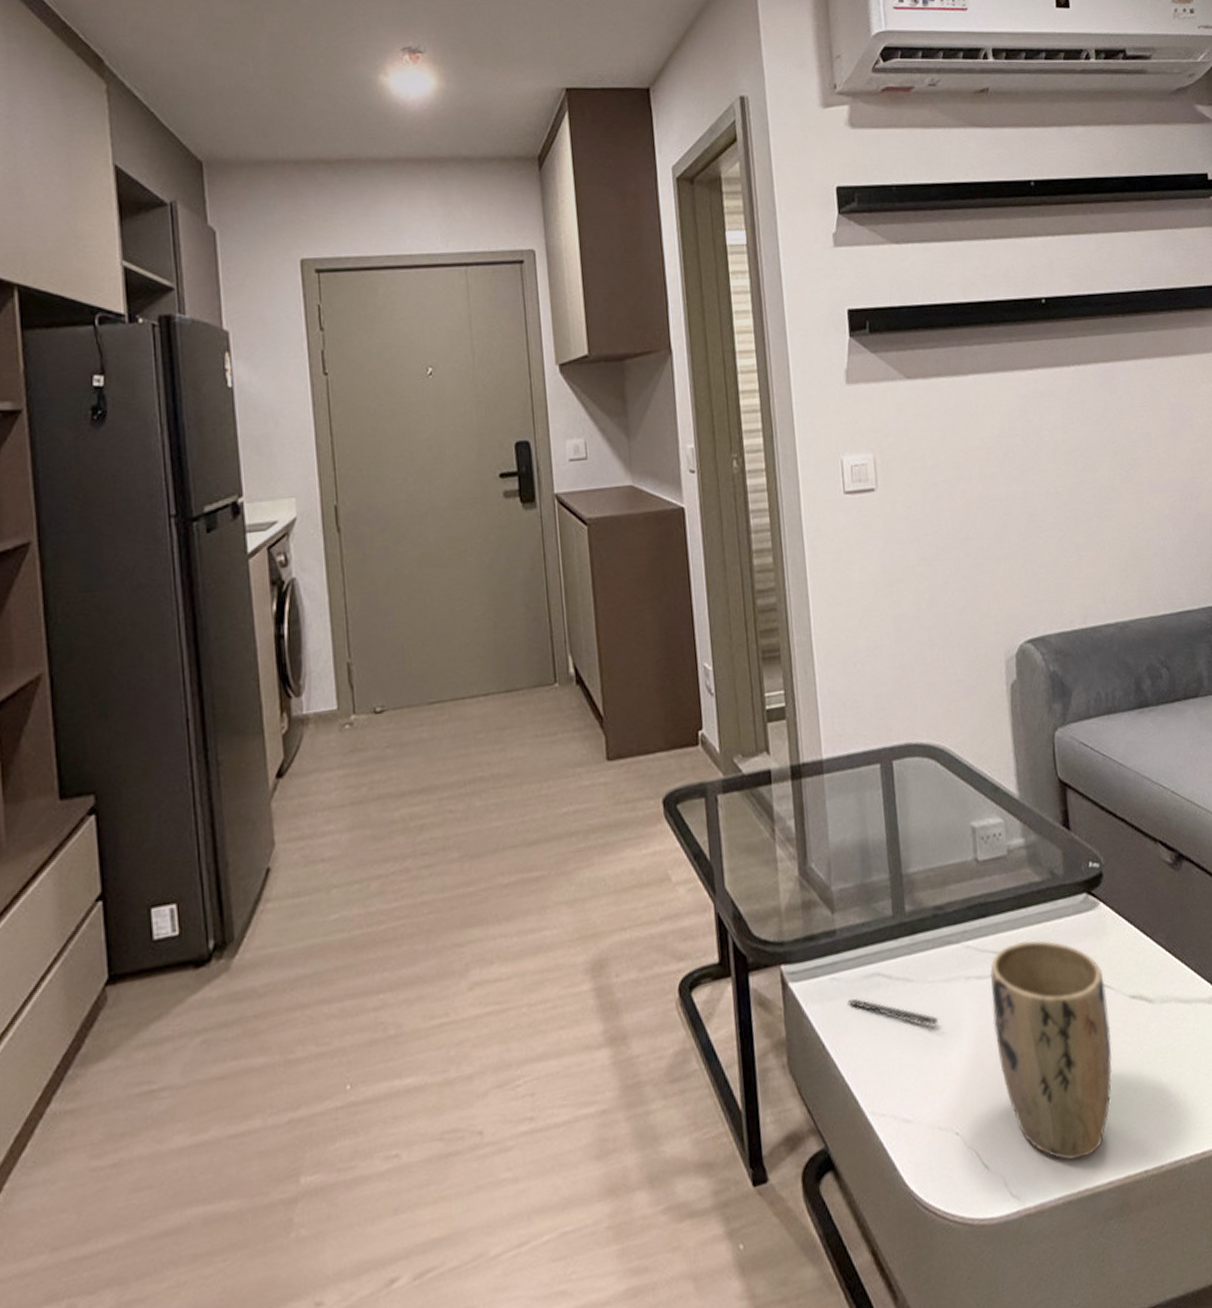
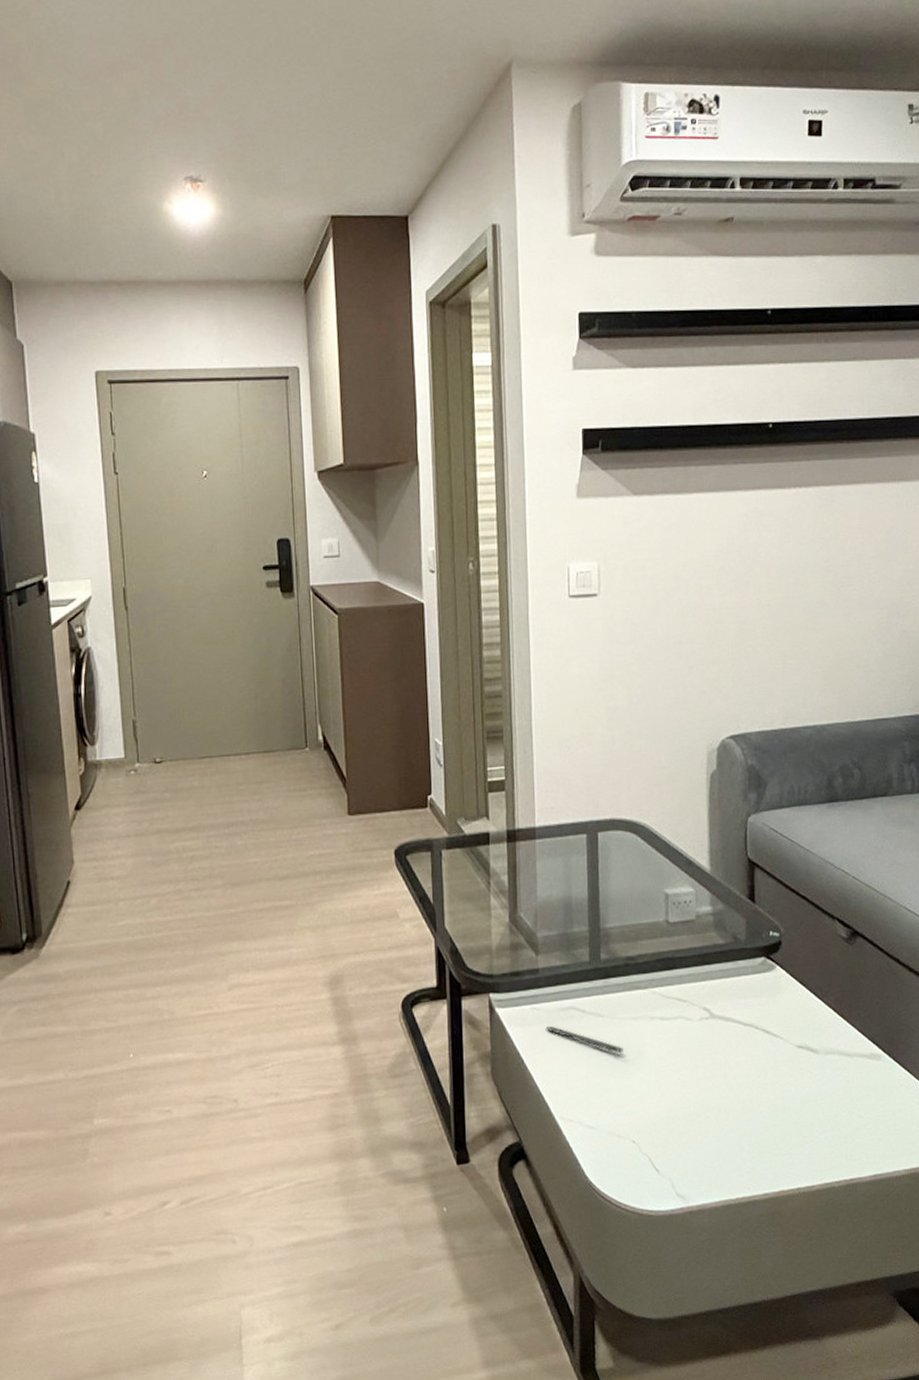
plant pot: present [990,940,1112,1160] -> none [672,992,777,1173]

